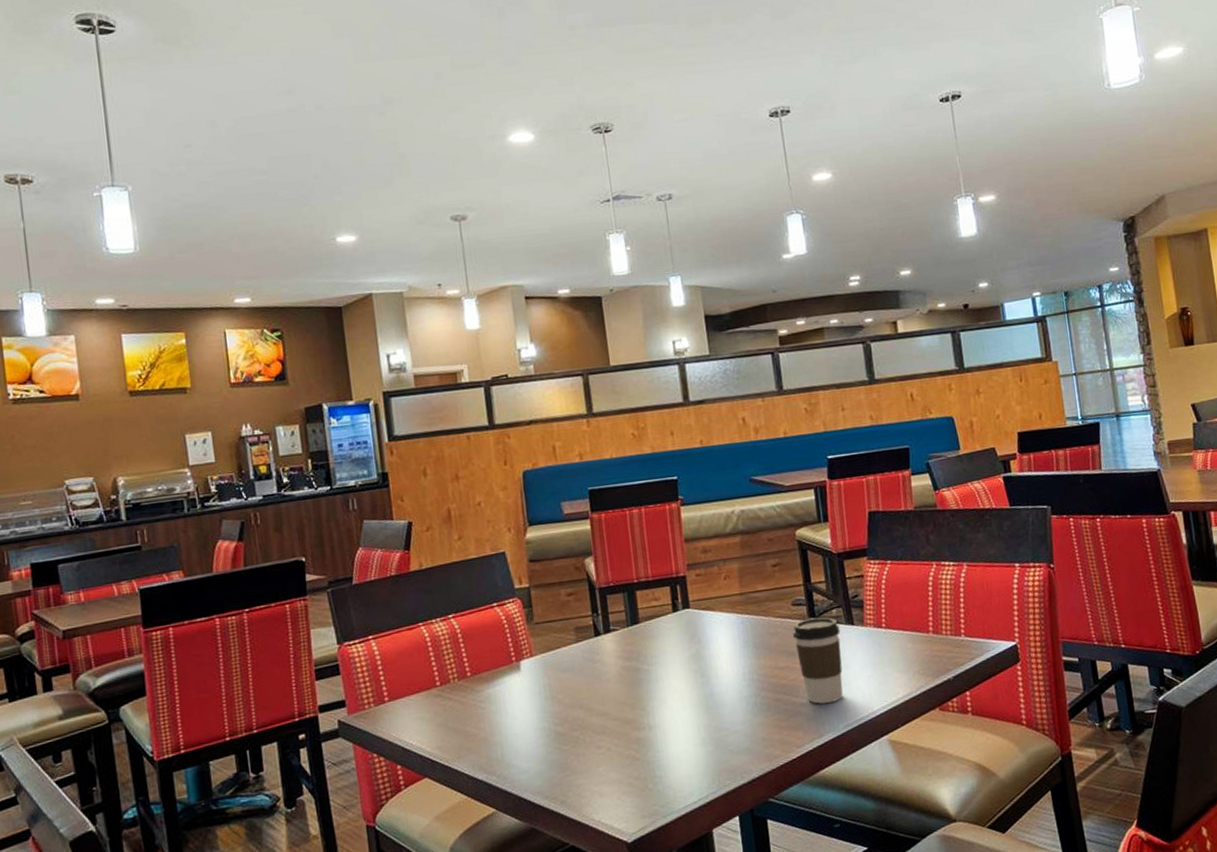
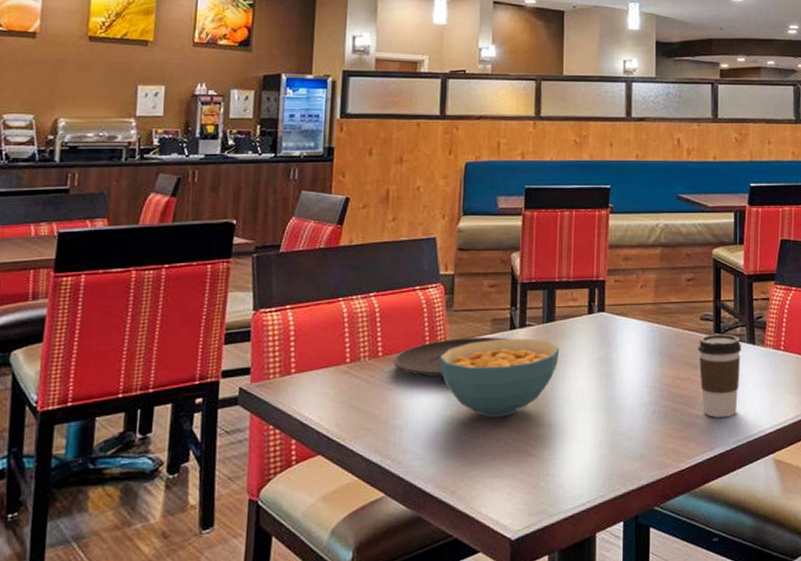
plate: none [481,645,597,692] -> present [392,337,510,378]
cereal bowl: none [527,643,649,726] -> present [439,338,560,418]

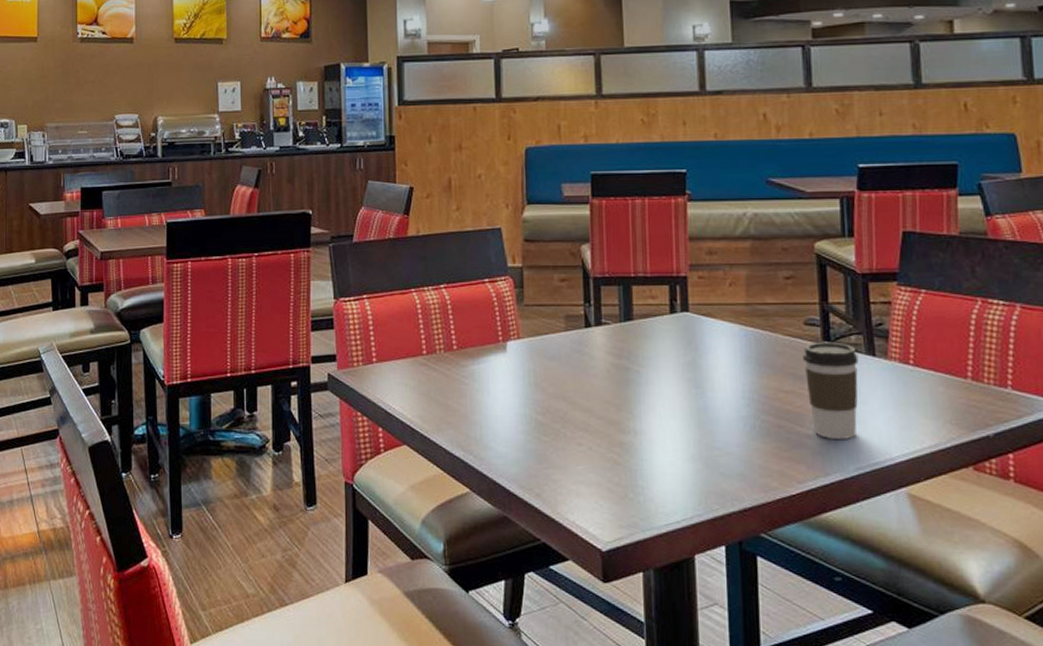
plate: present [392,337,510,378] -> none [467,334,586,375]
cereal bowl: present [439,338,560,418] -> none [513,337,641,421]

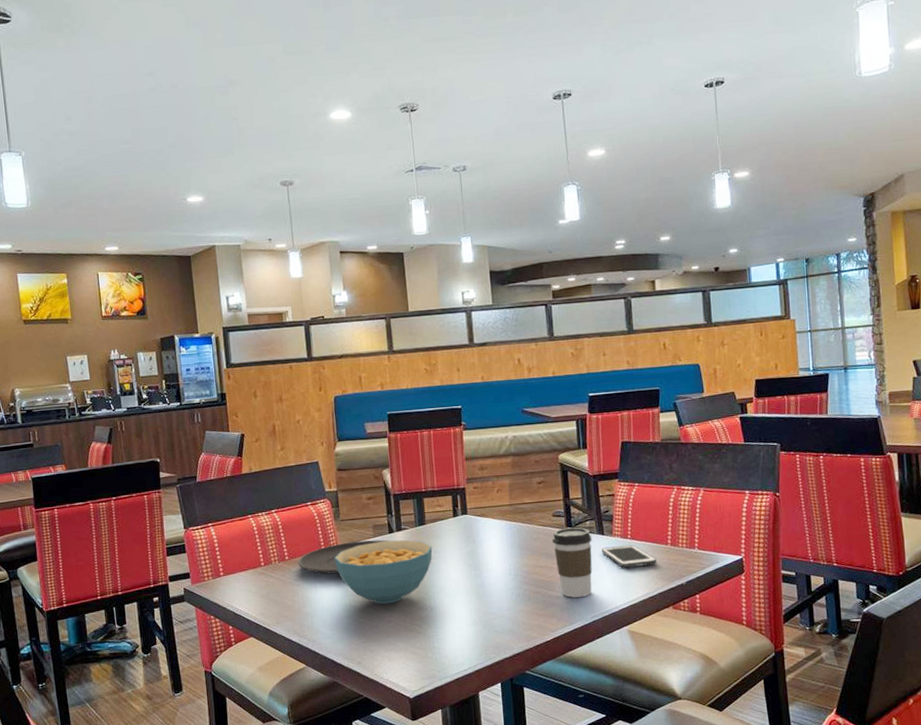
plate: none [467,334,586,375] -> present [297,540,390,575]
cereal bowl: none [513,337,641,421] -> present [334,540,433,604]
cell phone: none [872,372,951,406] -> present [602,544,657,568]

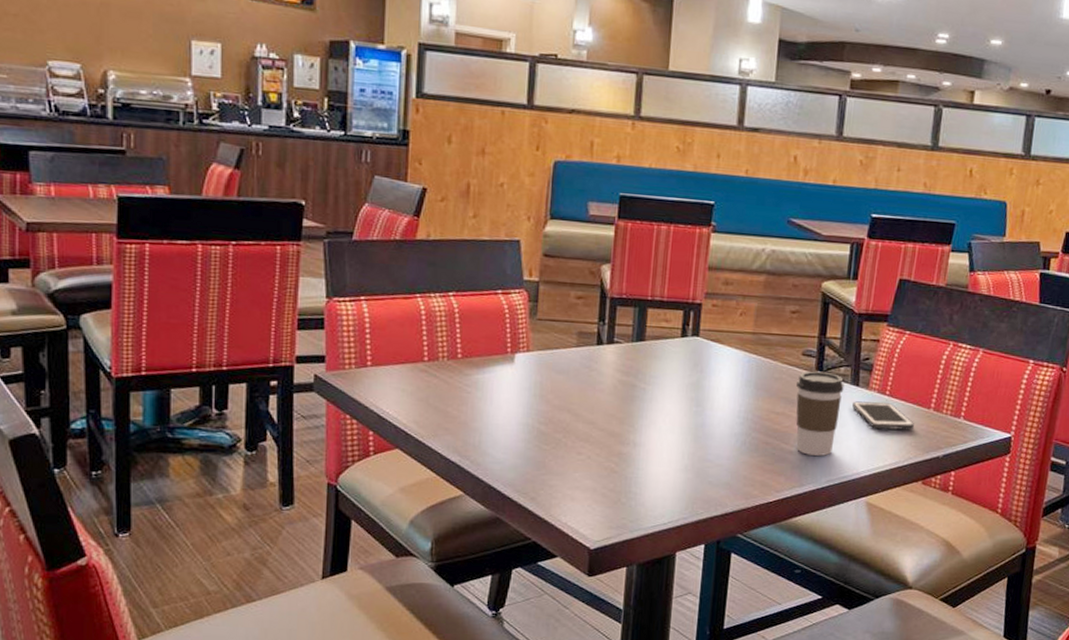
plate: present [297,540,390,575] -> none [472,347,597,386]
cereal bowl: present [334,540,433,604] -> none [521,353,649,432]

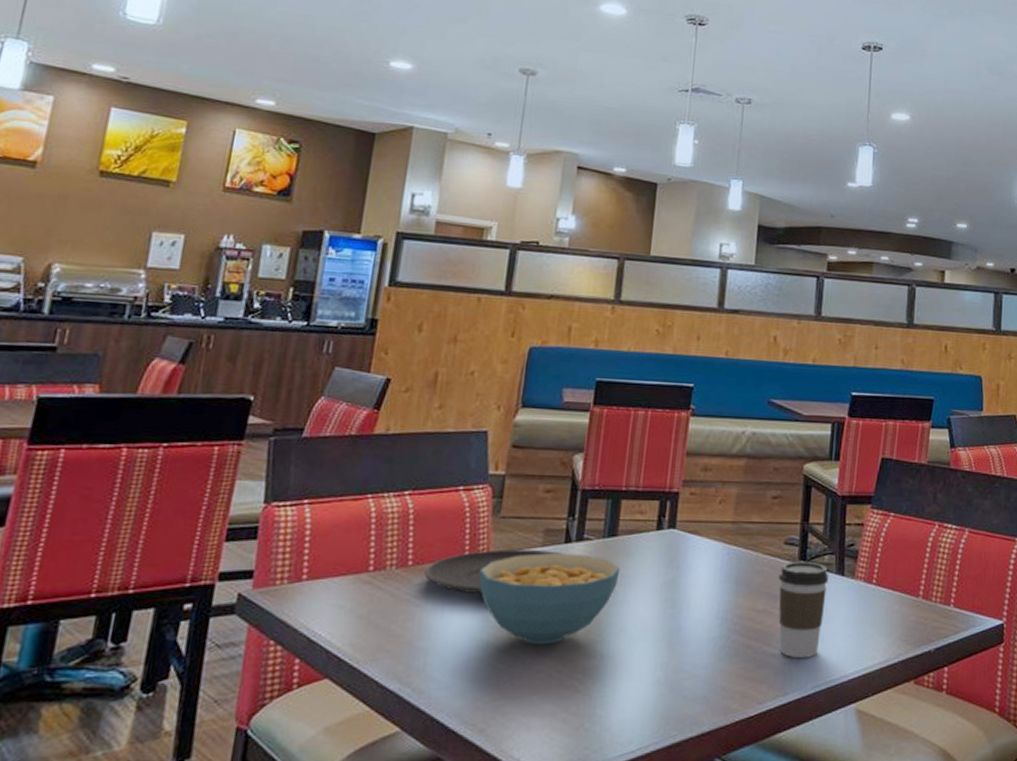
plate: none [472,347,597,386] -> present [423,549,564,595]
cereal bowl: none [521,353,649,432] -> present [479,553,620,645]
cell phone: present [852,401,914,430] -> none [838,591,903,624]

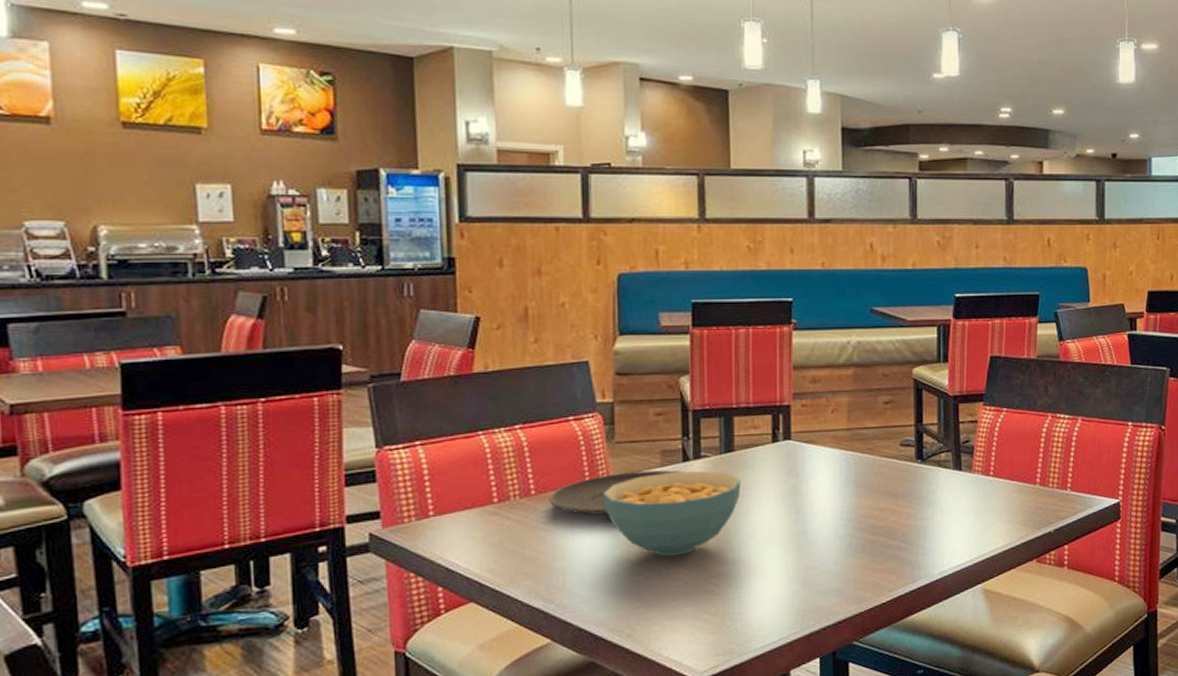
coffee cup: present [778,561,829,658] -> none [898,460,947,549]

